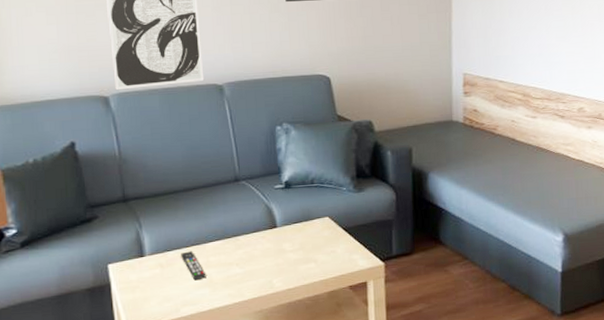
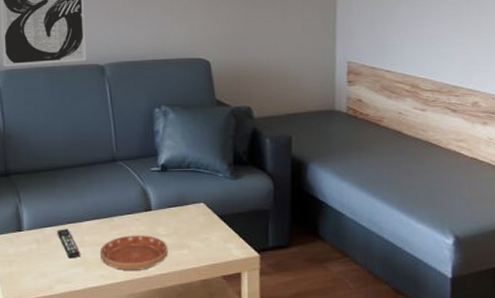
saucer: none [226,252,295,289] -> present [99,235,168,272]

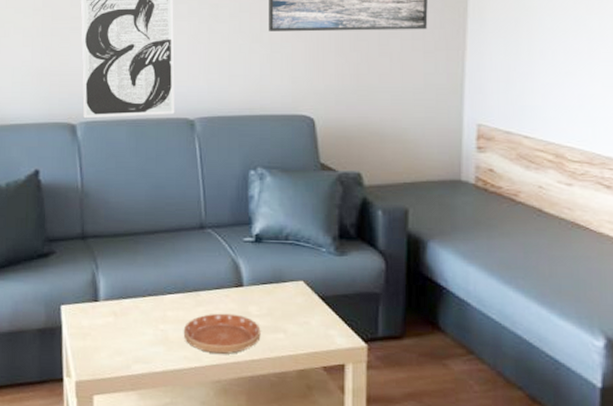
remote control: present [57,229,81,259] -> none [136,301,162,336]

